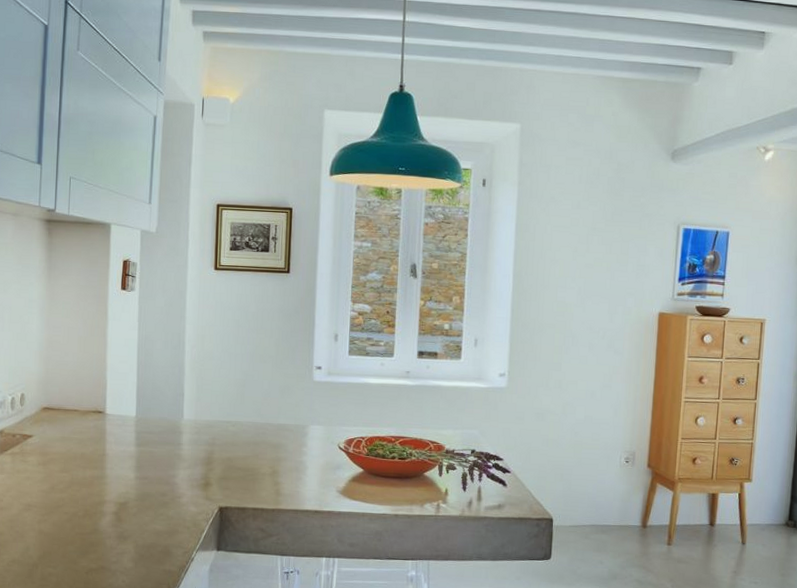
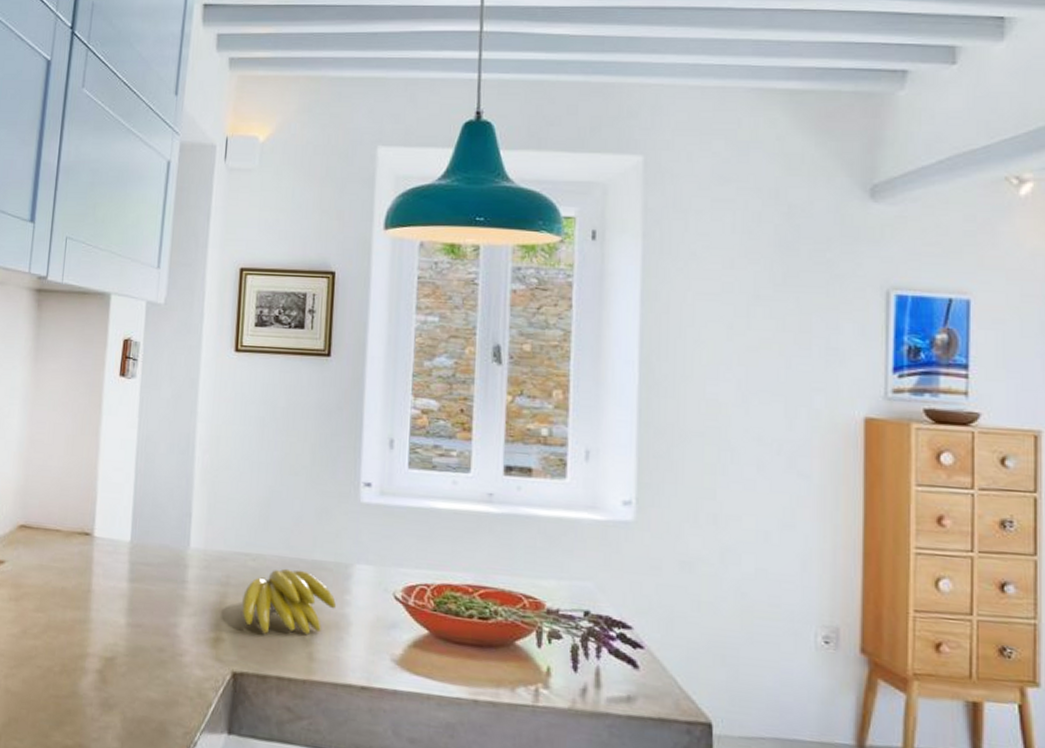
banana: none [225,431,297,478] -> present [241,568,337,635]

